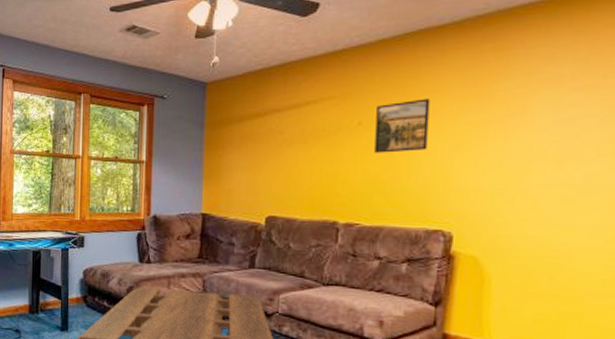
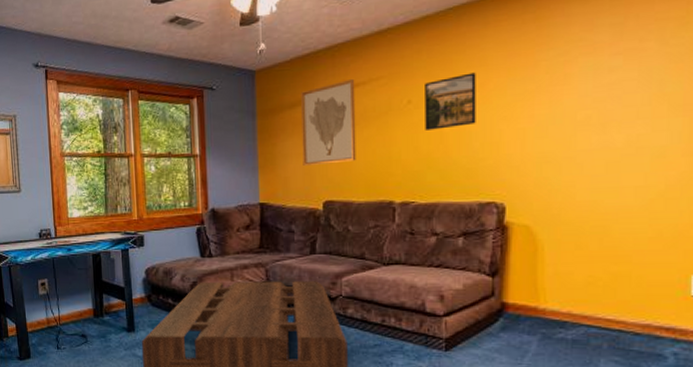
wall art: none [248,96,306,180] -> present [301,78,356,165]

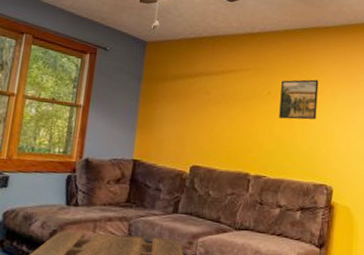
wall art: present [301,78,356,165] -> none [177,65,229,134]

